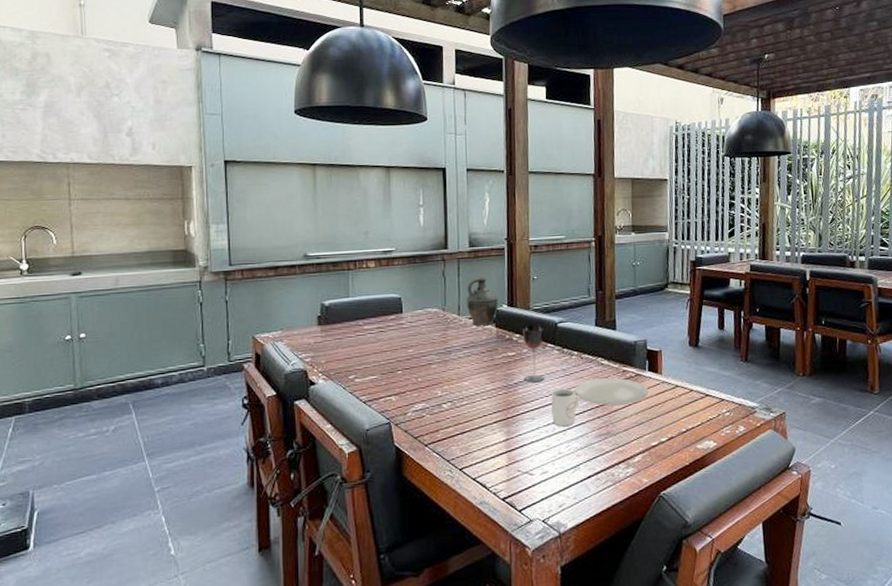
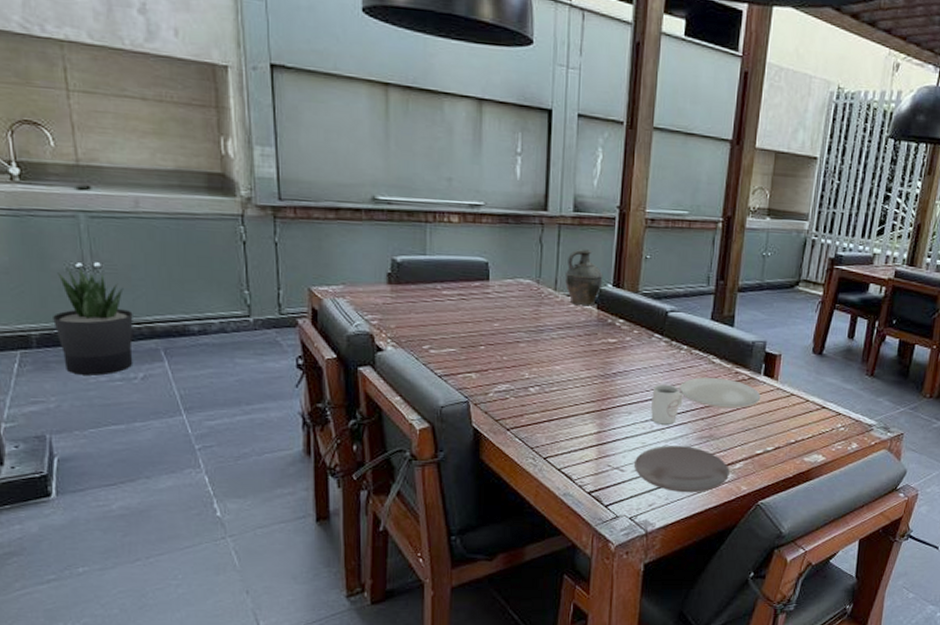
planter: none [44,339,109,433] -> present [53,265,133,376]
wineglass: present [523,324,544,383] -> none [624,310,652,375]
plate: none [542,445,630,491] -> present [634,446,730,493]

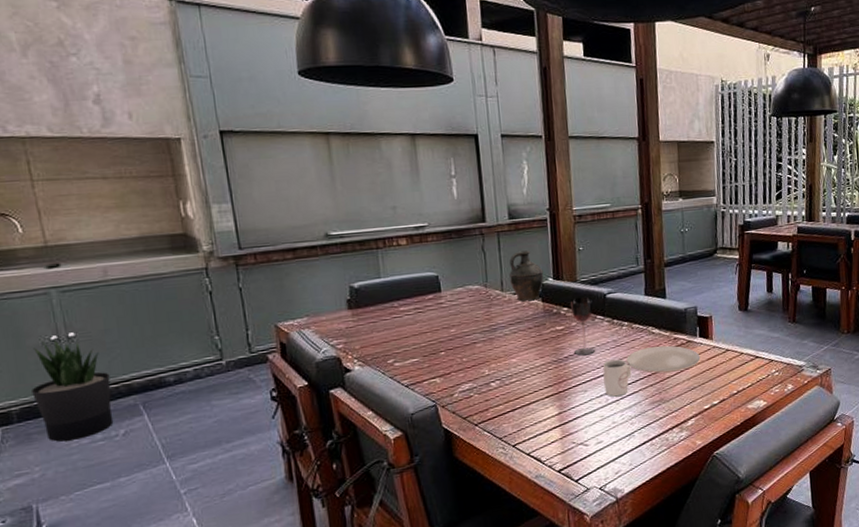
wineglass: none [624,310,652,375] -> present [571,297,595,356]
plate: present [634,446,730,493] -> none [596,412,684,457]

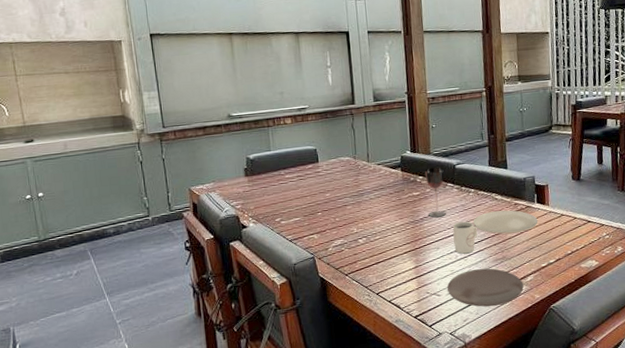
planter: present [32,340,114,442] -> none [12,198,69,279]
ceramic jug: present [508,250,544,302] -> none [373,127,403,171]
plate: none [596,412,684,457] -> present [447,268,524,307]

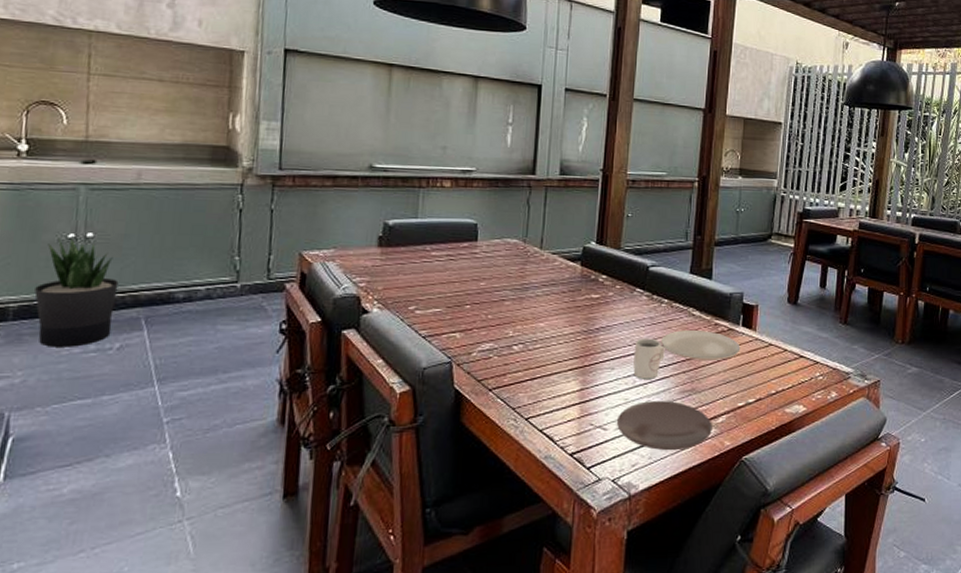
planter: none [12,198,69,279] -> present [34,236,119,347]
wineglass: present [425,167,446,218] -> none [607,266,634,330]

